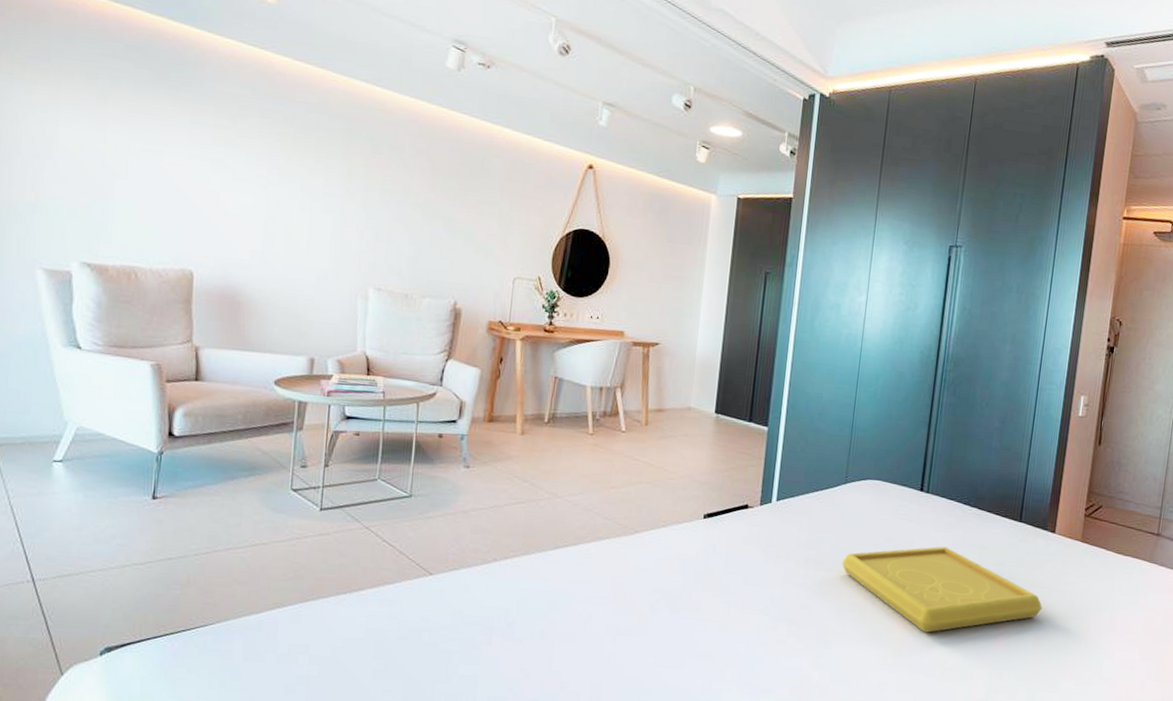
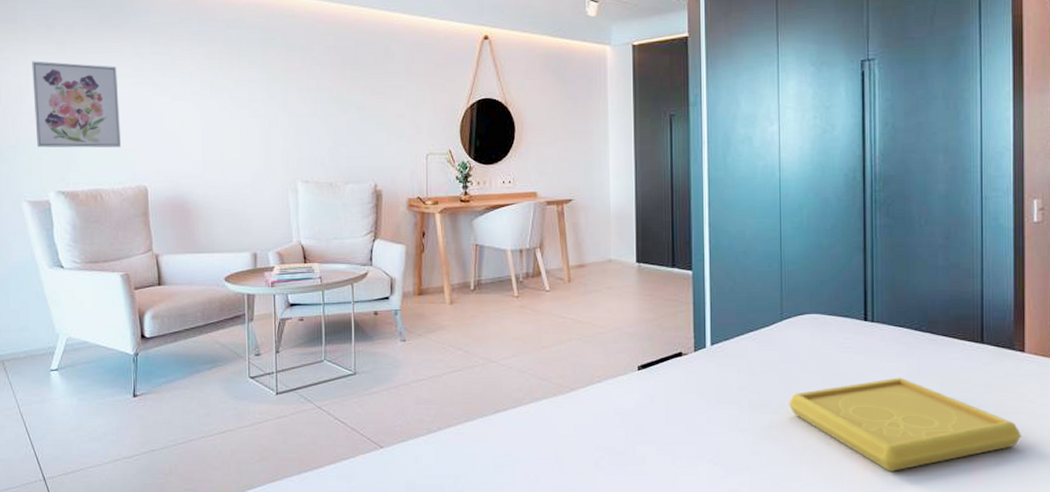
wall art: none [61,110,170,225] -> present [32,61,122,148]

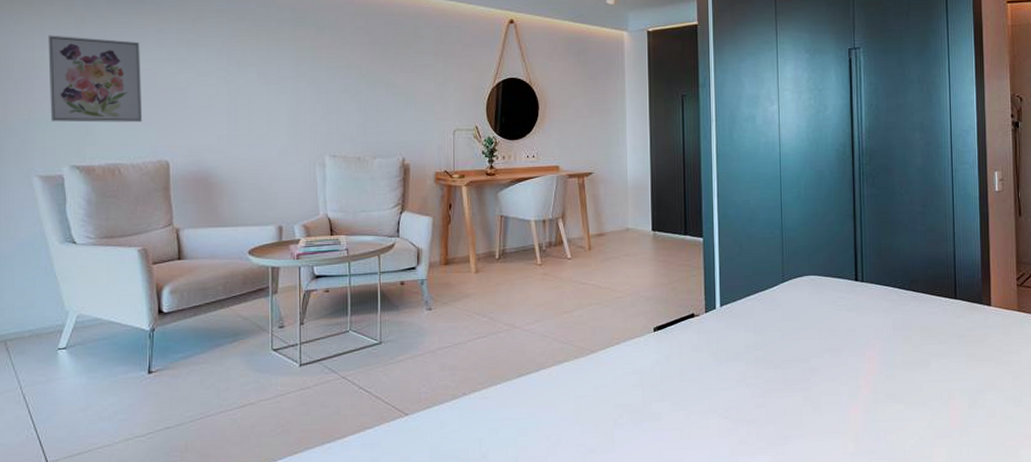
serving tray: present [788,377,1021,471] -> none [789,331,990,417]

